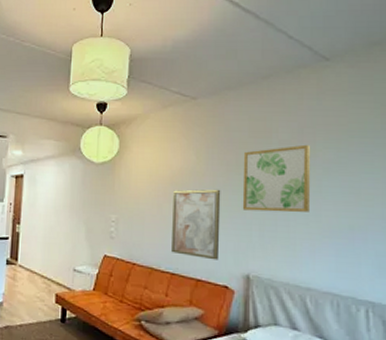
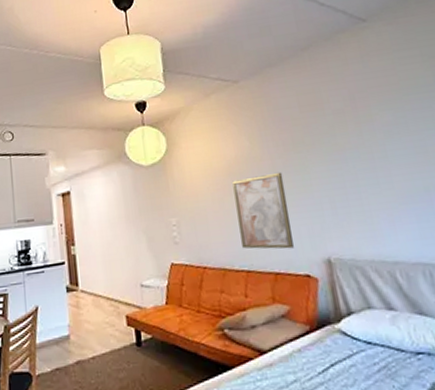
wall art: present [242,144,311,213] -> none [299,110,379,190]

